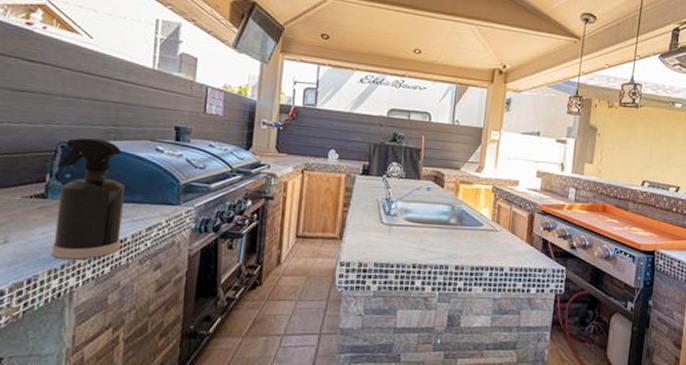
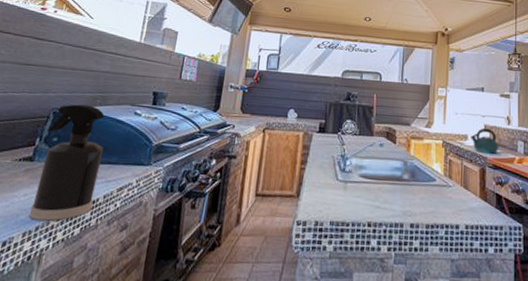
kettle: none [522,173,550,200] -> present [471,127,499,154]

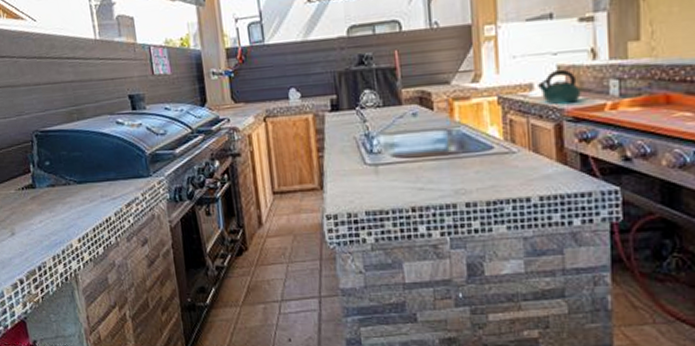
spray bottle: present [28,104,104,221] -> none [37,122,107,244]

